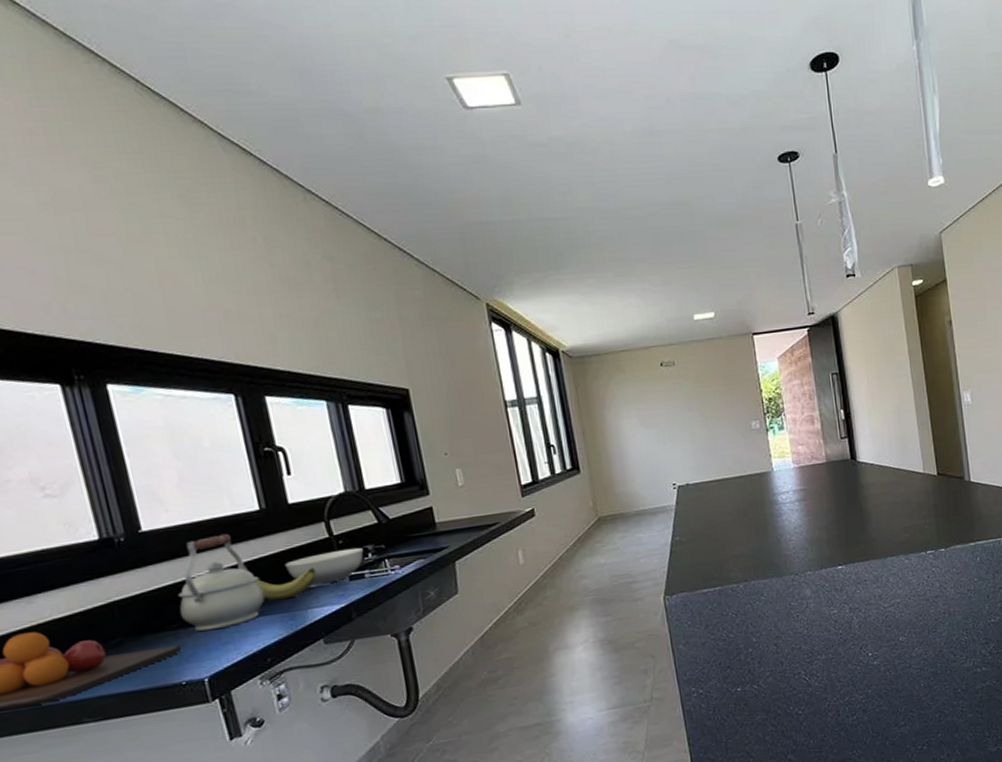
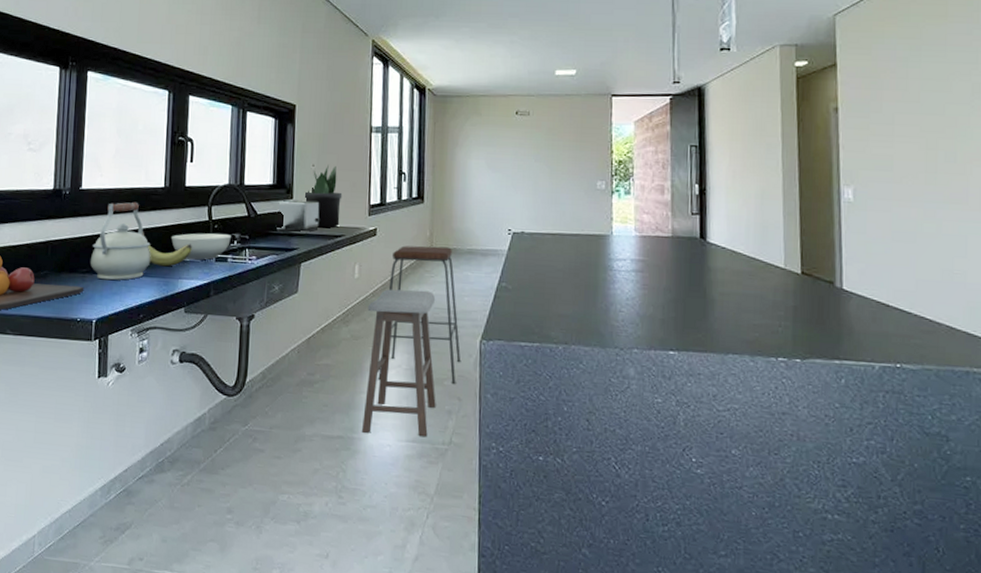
toaster: none [411,492,468,534] -> present [276,200,321,234]
planter: none [443,449,491,522] -> present [305,165,343,229]
bar stool: none [540,560,631,713] -> present [362,289,436,437]
bar stool: none [557,513,649,660] -> present [377,245,461,385]

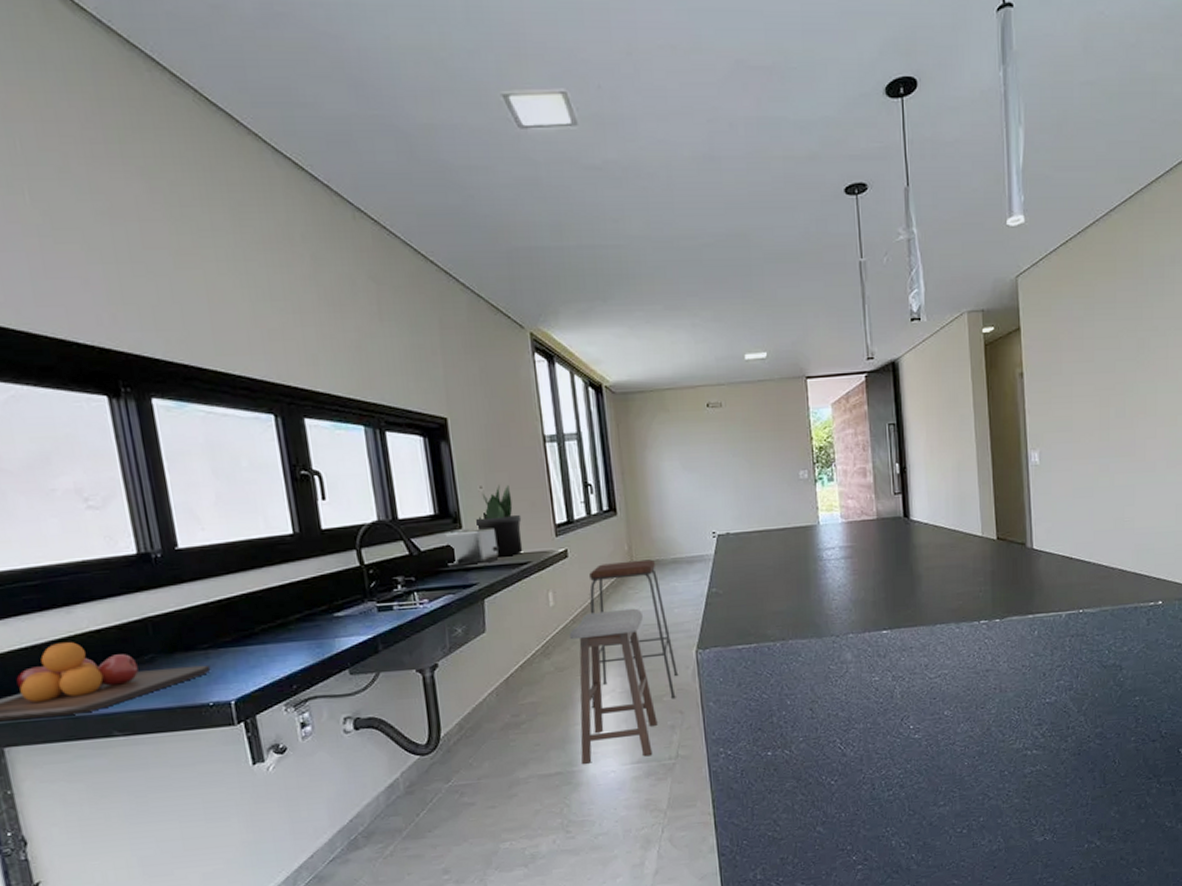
kettle: present [90,201,151,281] -> none [209,555,294,654]
fruit: present [142,231,192,267] -> none [274,590,345,627]
bowl: present [170,233,232,260] -> none [314,578,394,614]

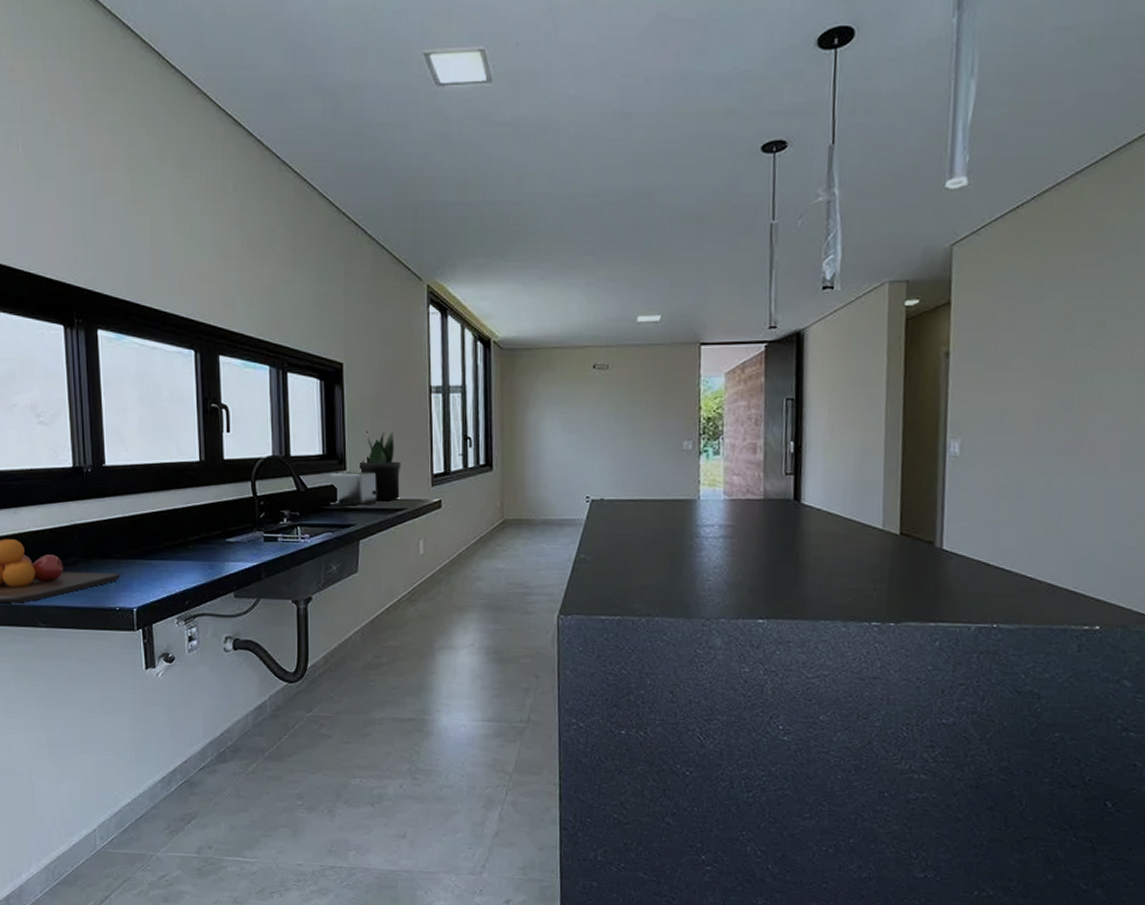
bar stool: present [569,608,658,764] -> none [435,565,512,716]
bar stool: present [589,559,679,709] -> none [448,517,538,662]

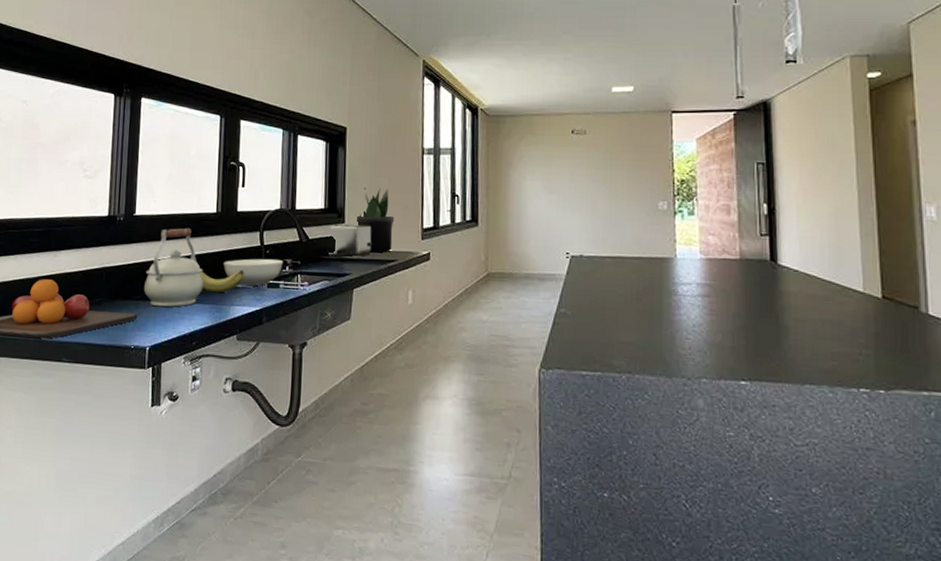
kettle: none [123,478,192,566] -> present [143,227,204,308]
fruit: none [179,511,237,549] -> present [194,257,244,293]
bowl: none [212,510,281,541] -> present [223,258,284,286]

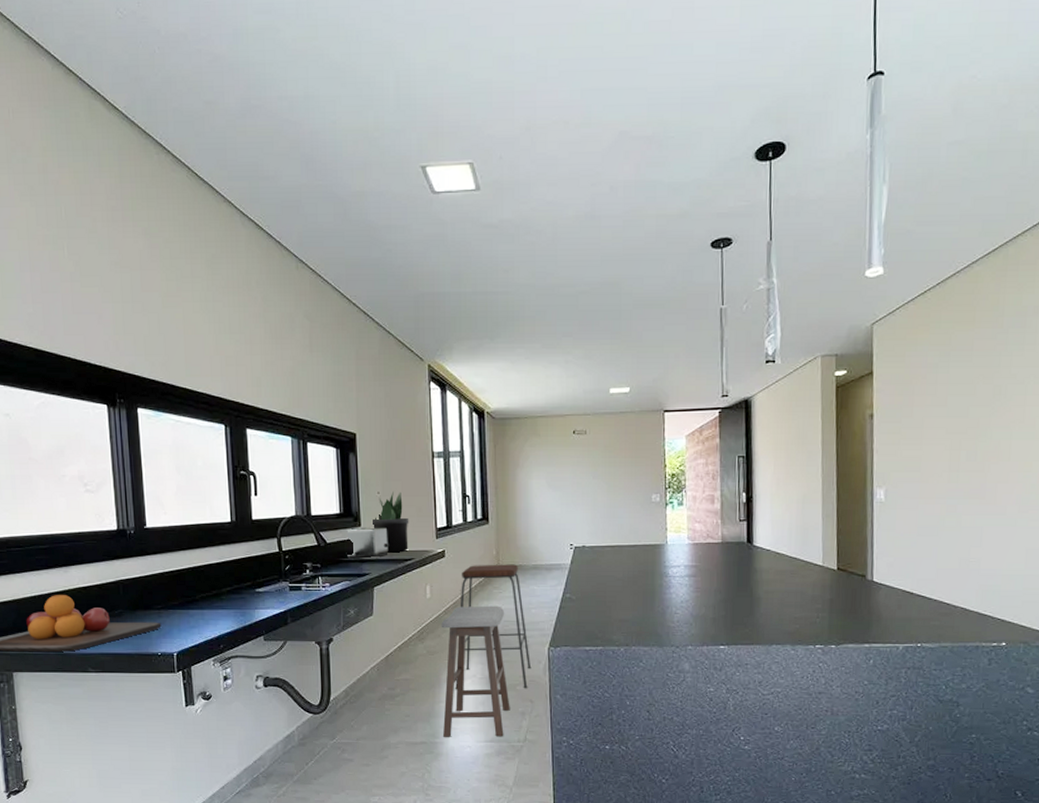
kettle: present [143,227,204,308] -> none [164,537,225,615]
fruit: present [194,257,244,293] -> none [213,566,265,599]
bowl: present [223,258,284,286] -> none [242,563,304,590]
bar stool: none [418,315,494,471] -> present [441,605,510,737]
bar stool: none [432,270,520,416] -> present [454,564,532,690]

